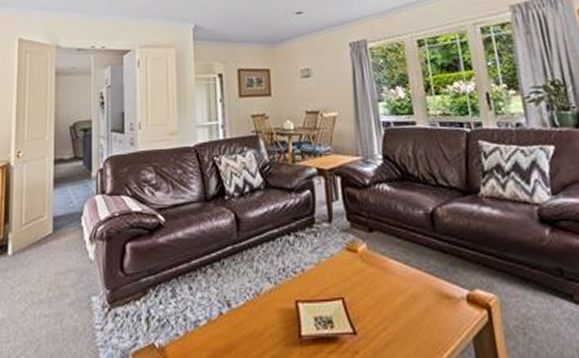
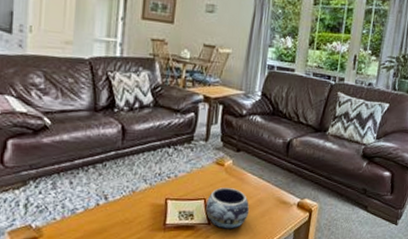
decorative bowl: none [345,281,404,340] -> present [206,188,250,229]

